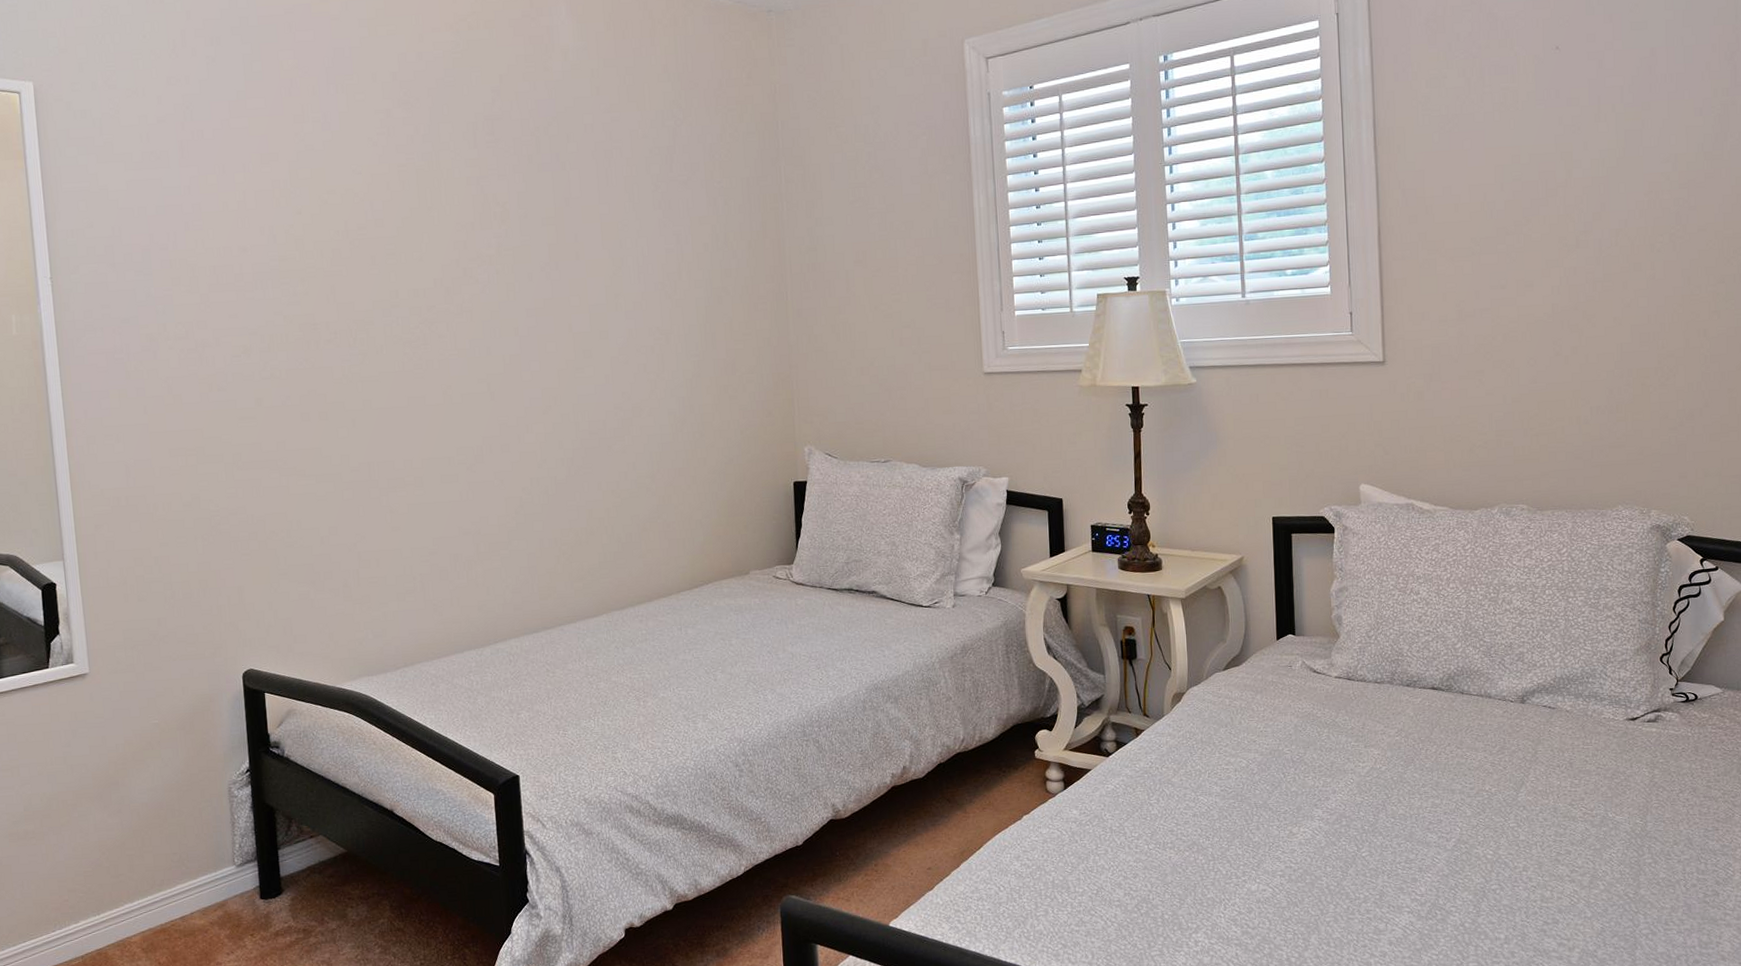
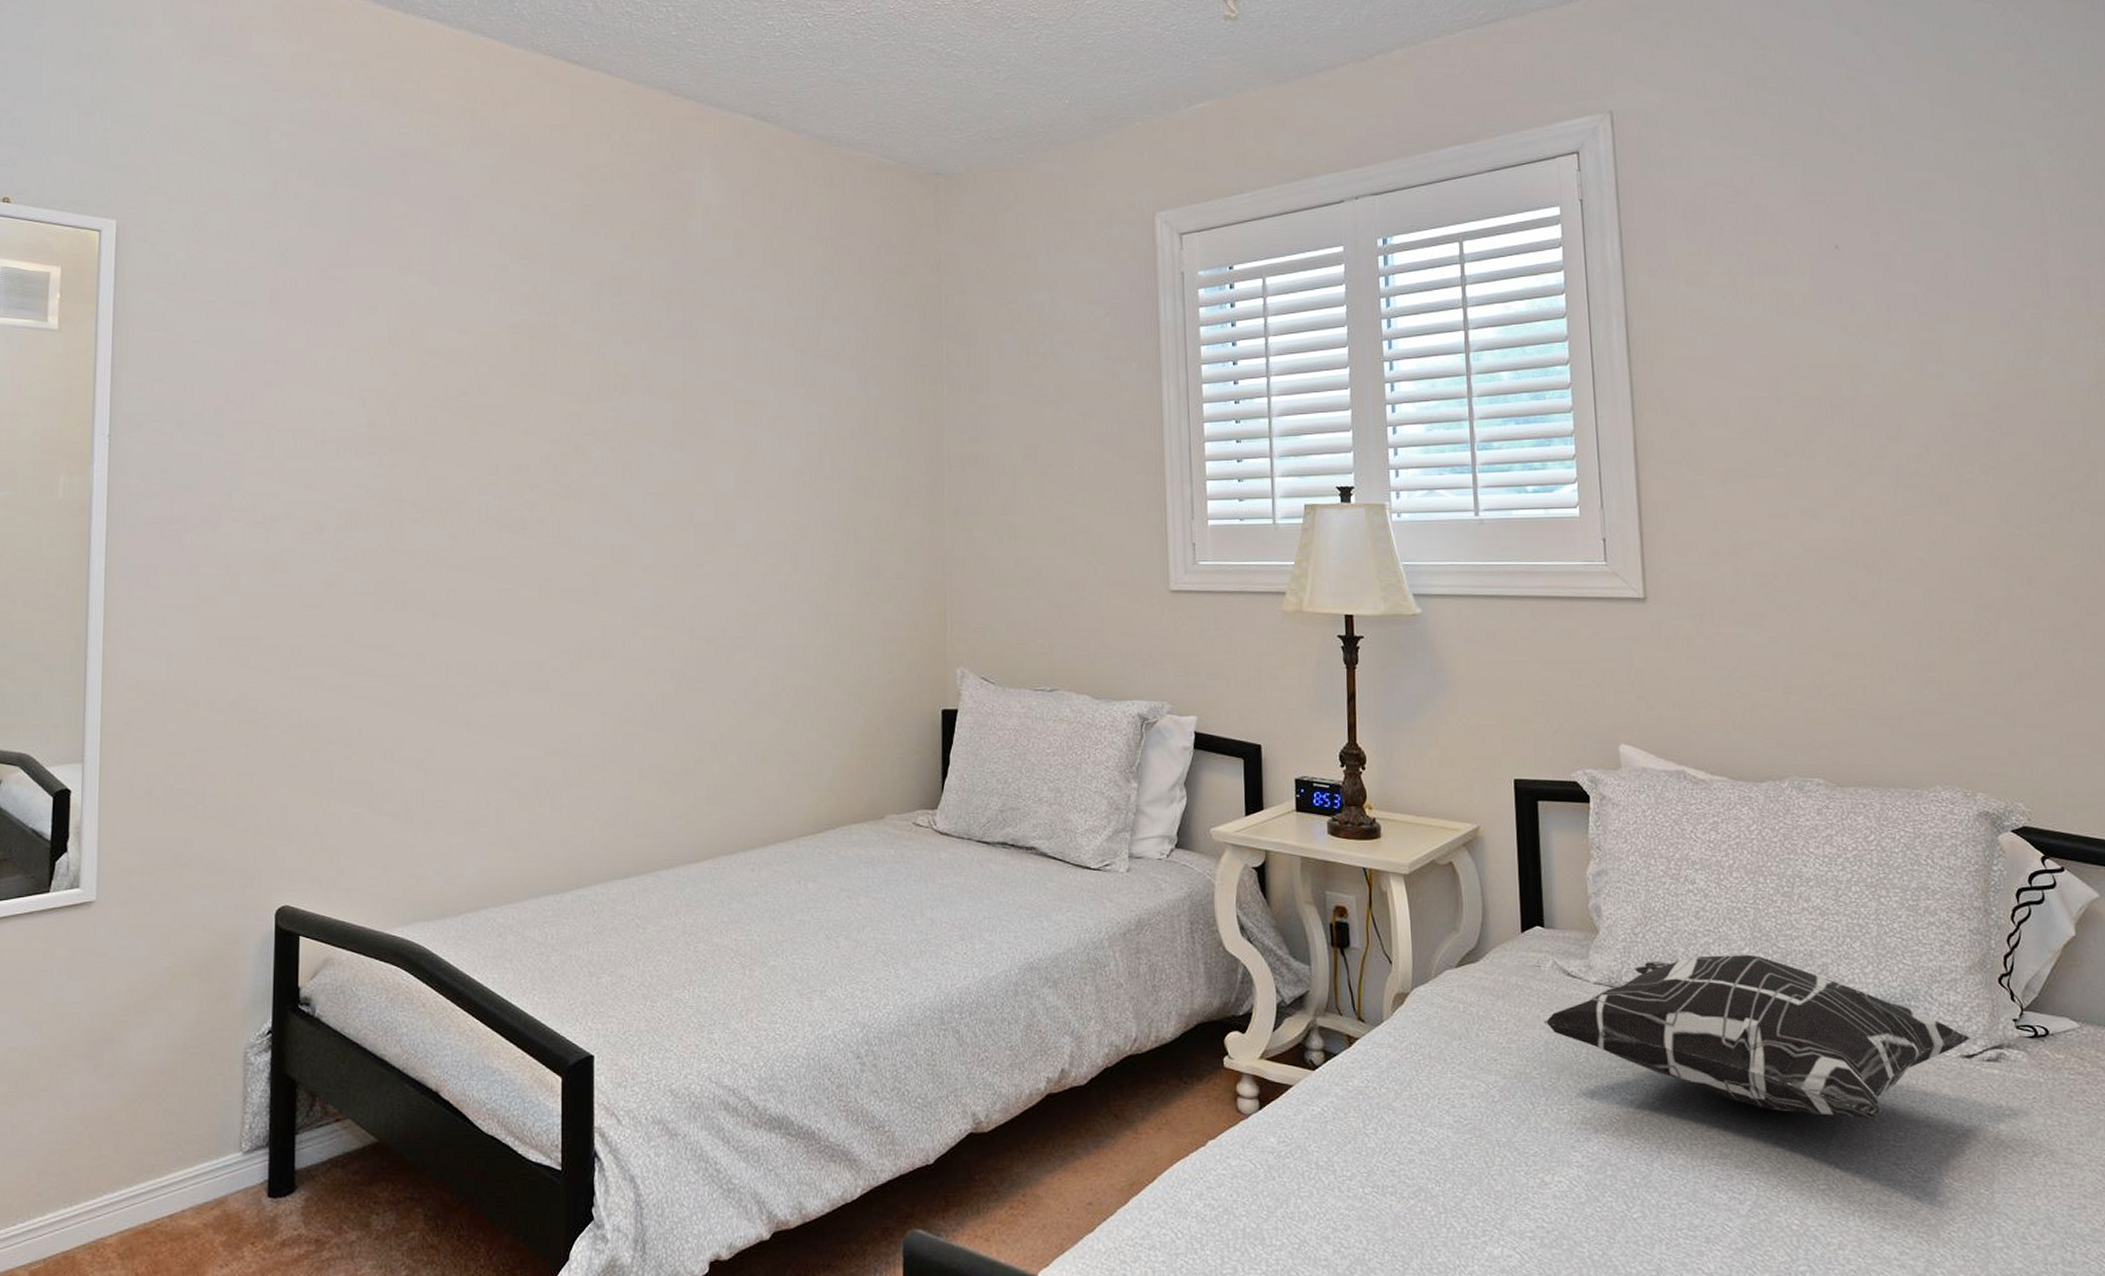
decorative pillow: none [1294,648,1635,772] -> present [1543,954,1971,1119]

